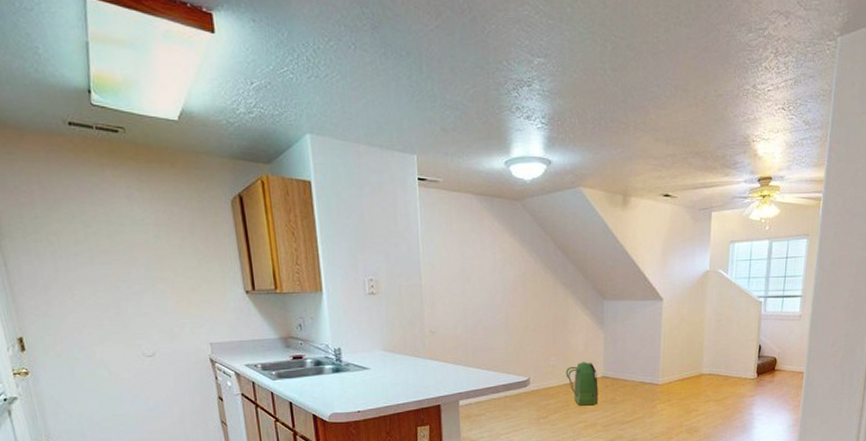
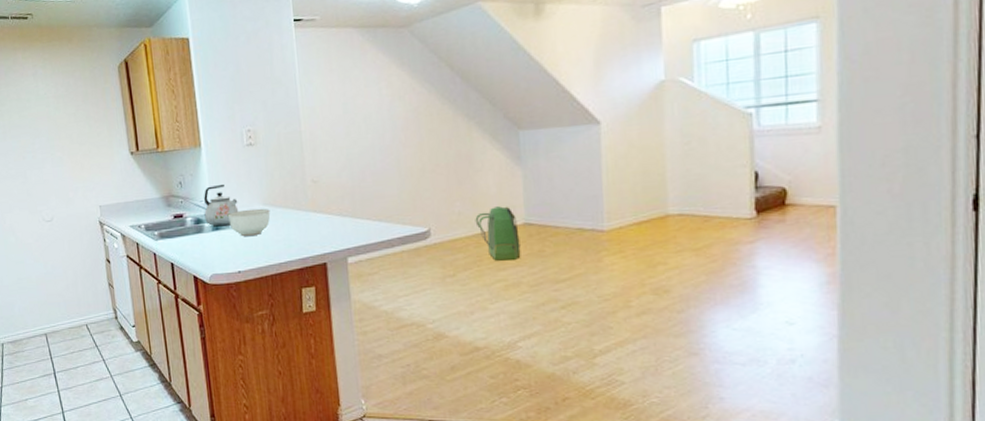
kettle: none [324,328,360,369] -> present [204,183,239,227]
bowl: none [348,353,390,380] -> present [227,208,271,237]

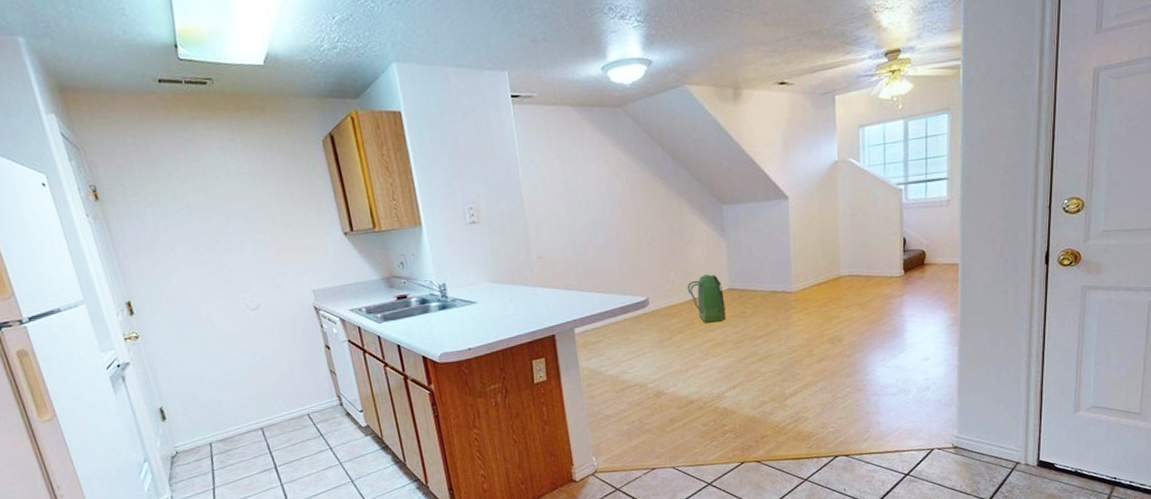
kettle: present [204,183,239,227] -> none [427,262,466,306]
bowl: present [227,208,271,237] -> none [454,285,498,315]

